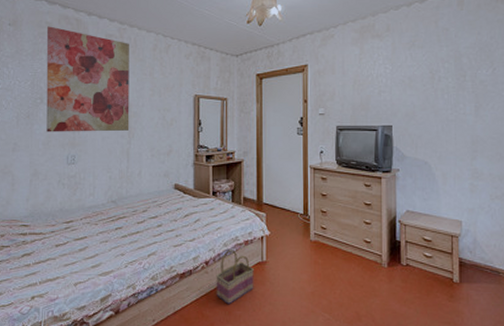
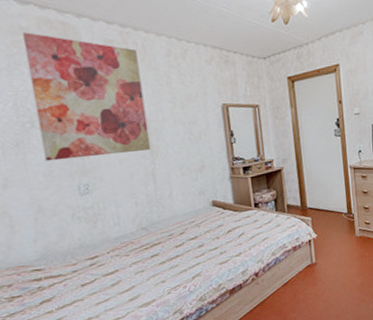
basket: present [216,250,254,305] -> none [267,257,307,310]

